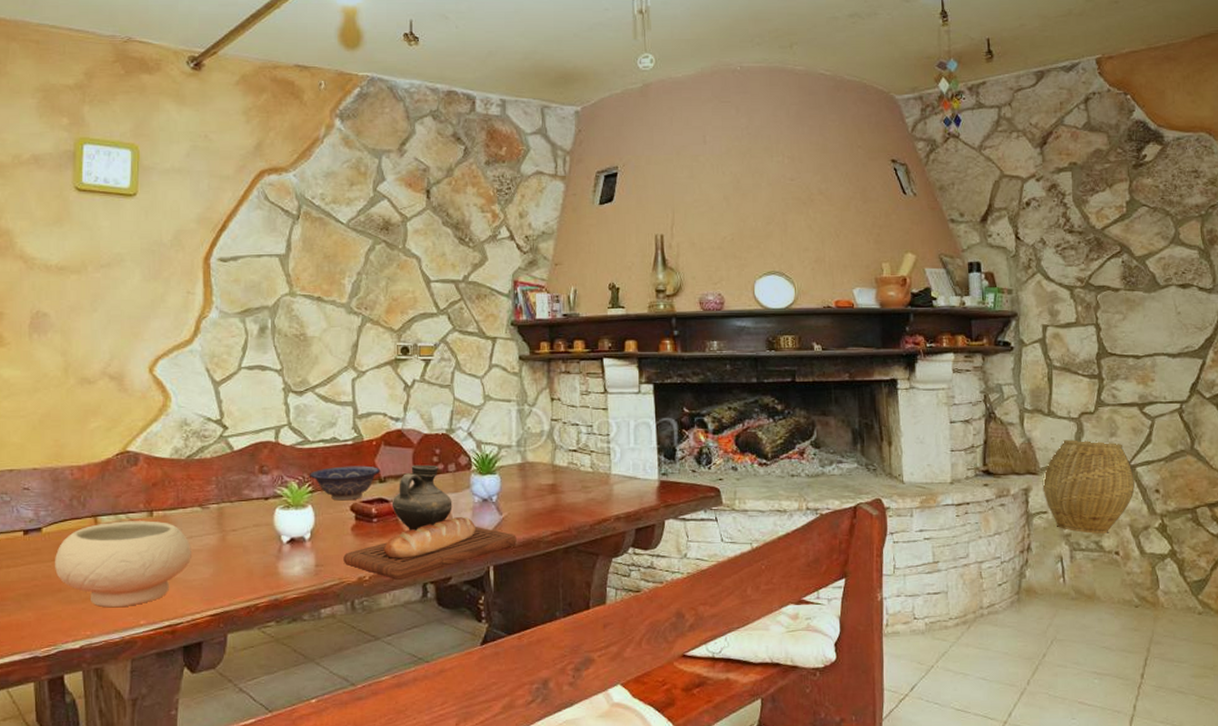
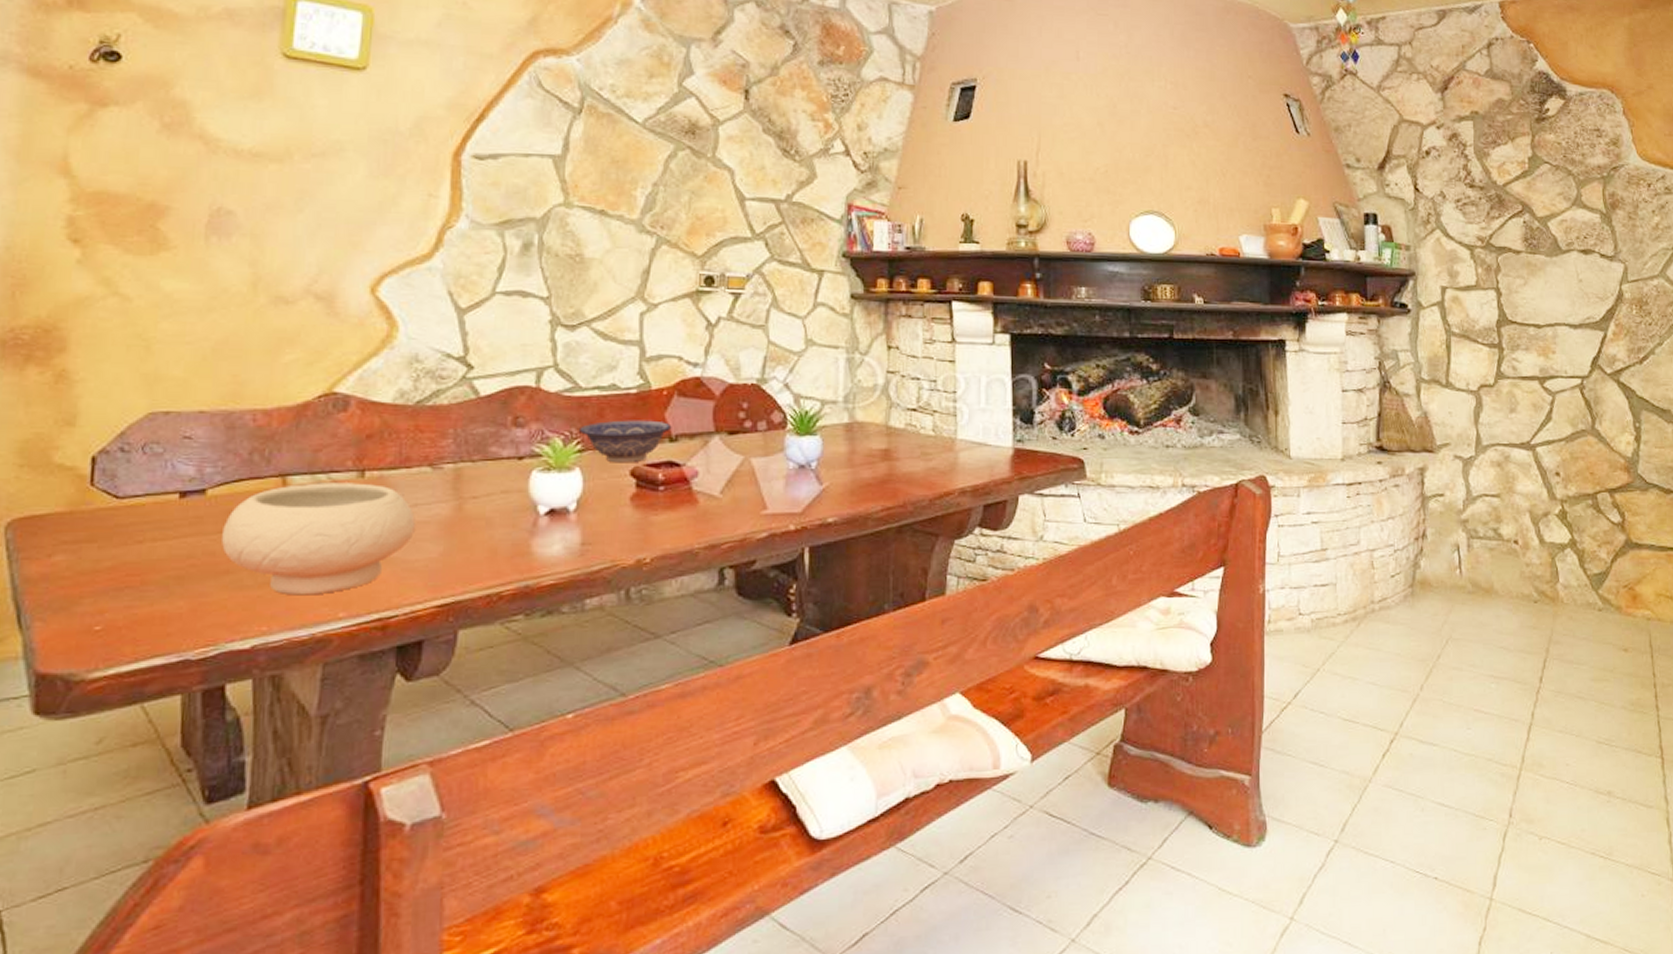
bread loaf: present [343,517,516,580] -> none [618,487,839,563]
ceramic pitcher: present [391,464,453,531] -> none [683,421,761,502]
woven basket: present [1043,439,1135,534] -> none [1440,414,1534,520]

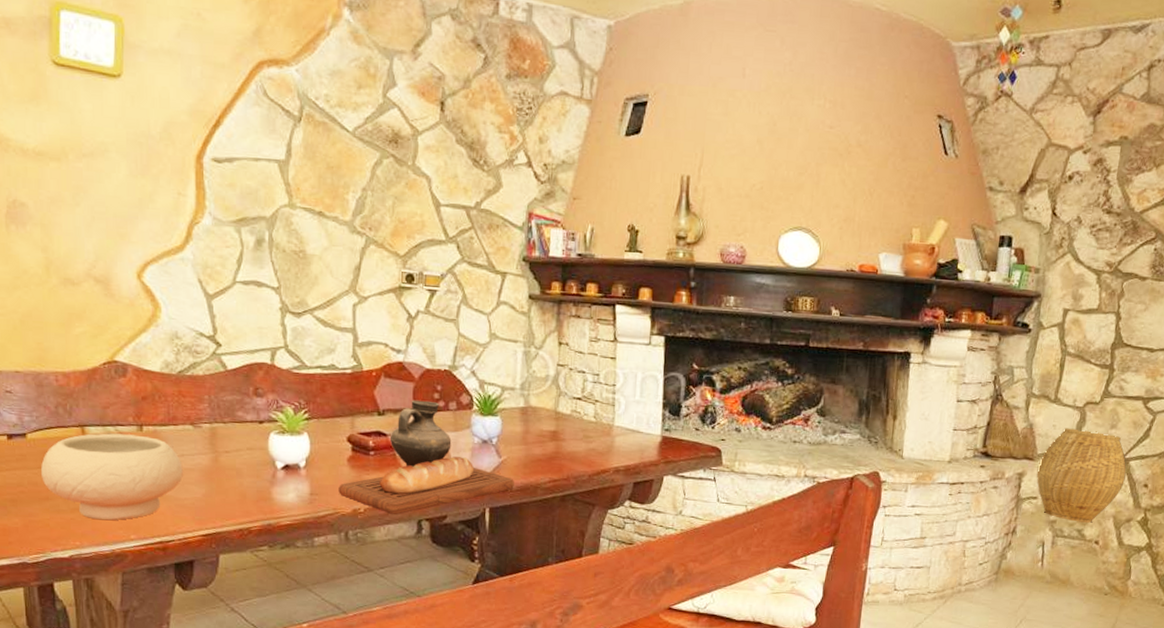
decorative bowl: present [579,420,672,463] -> none [306,395,380,431]
bread loaf: none [618,487,839,563] -> present [338,457,514,515]
ceramic pitcher: none [683,421,761,502] -> present [389,400,452,467]
woven basket: none [1440,414,1534,520] -> present [1037,428,1126,523]

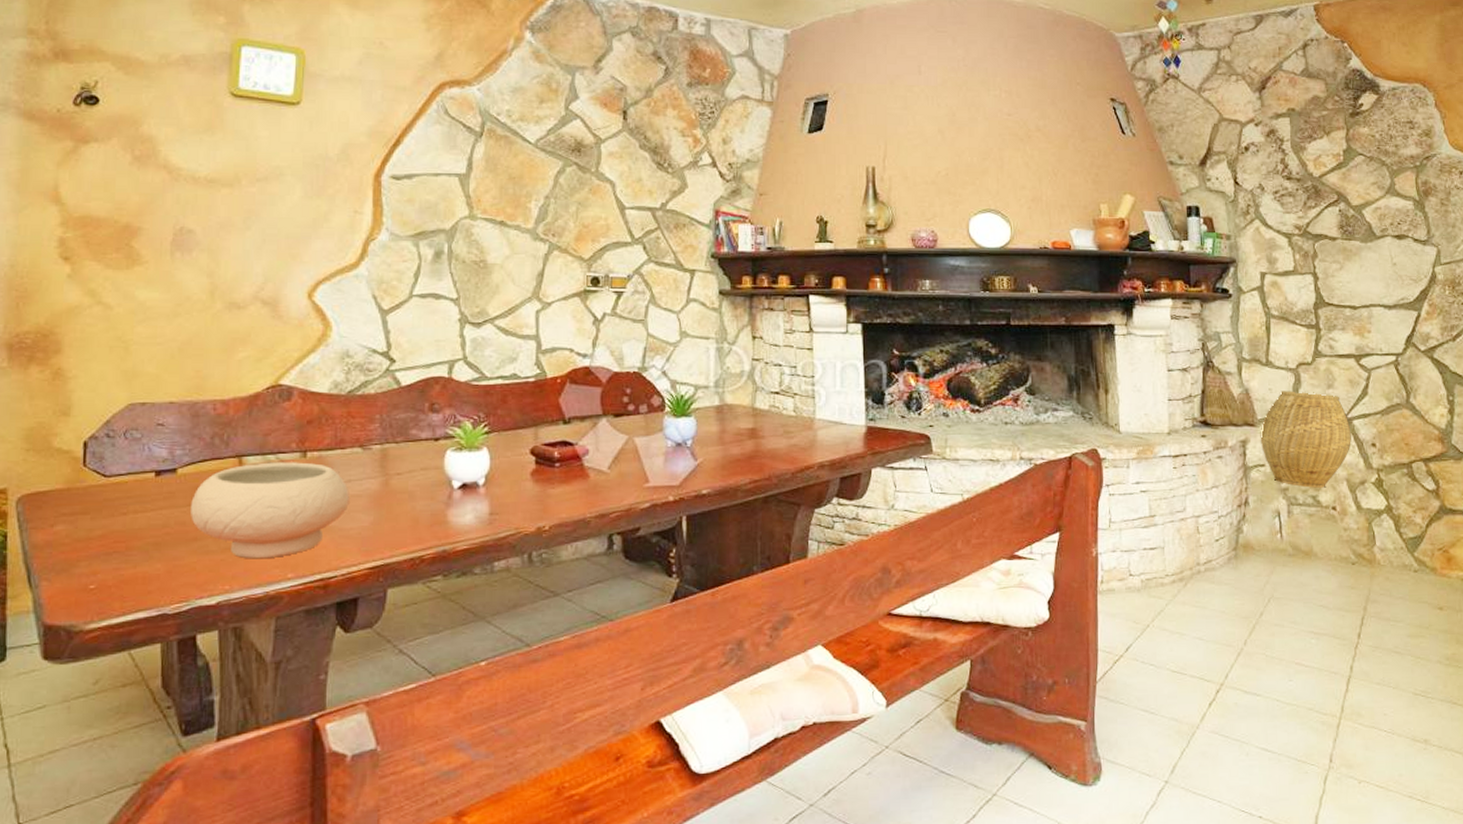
bread loaf: present [338,457,514,515] -> none [521,463,712,530]
ceramic pitcher: present [389,400,452,467] -> none [576,405,643,477]

